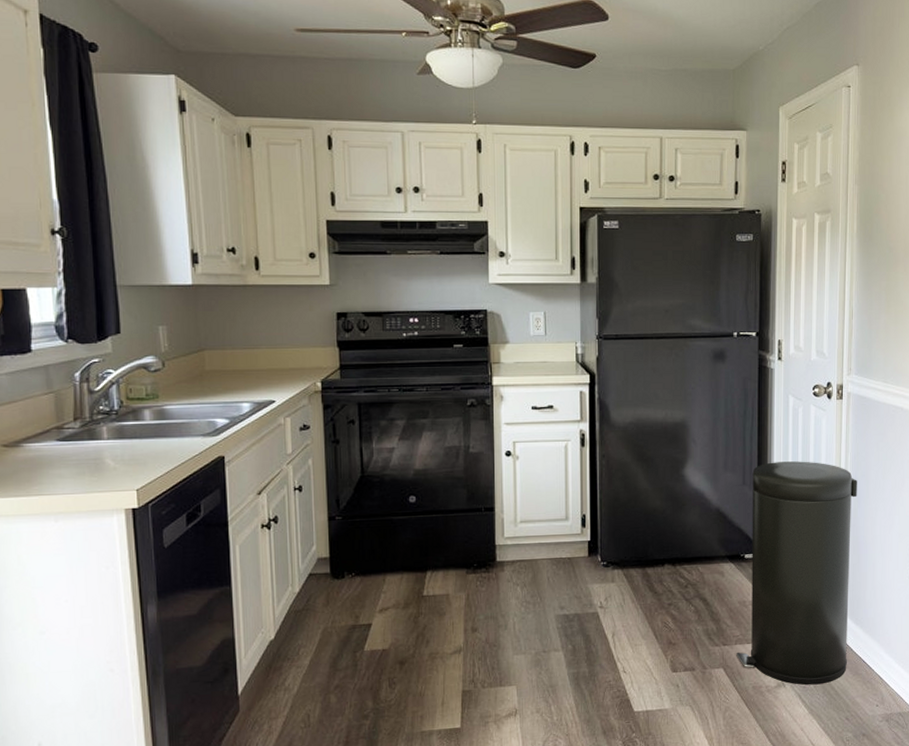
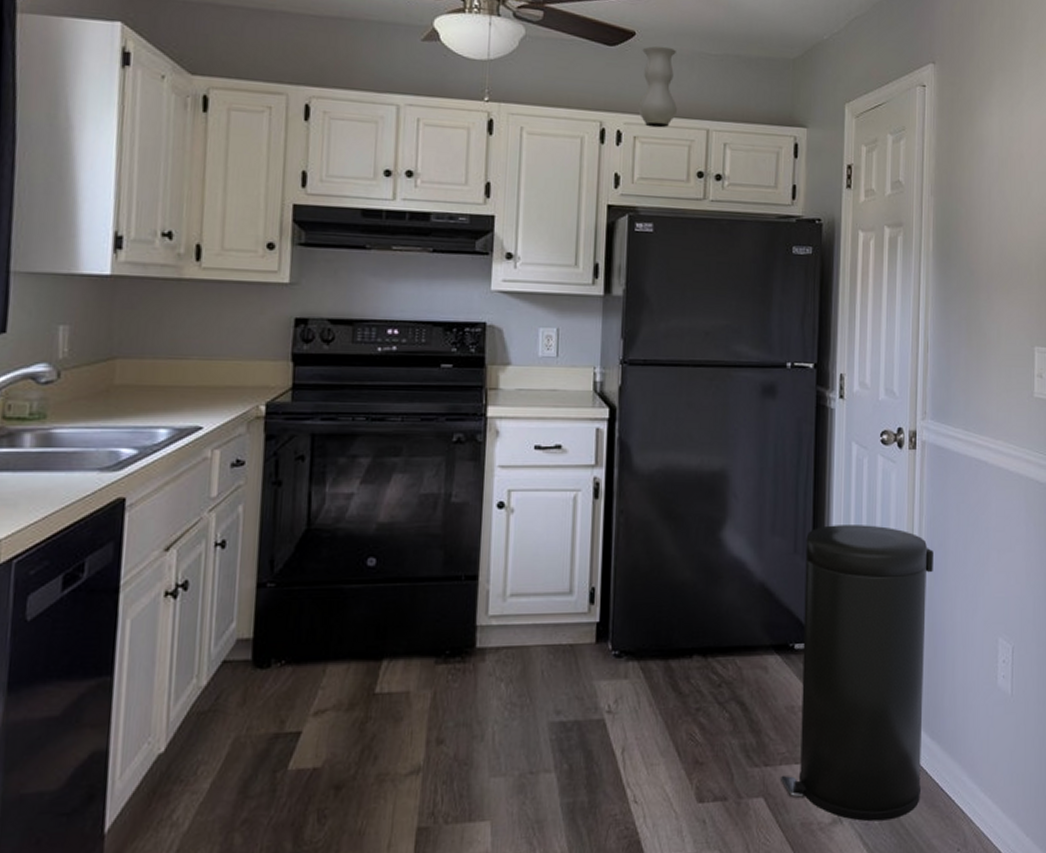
vase: none [601,65,634,138] -> present [638,45,677,128]

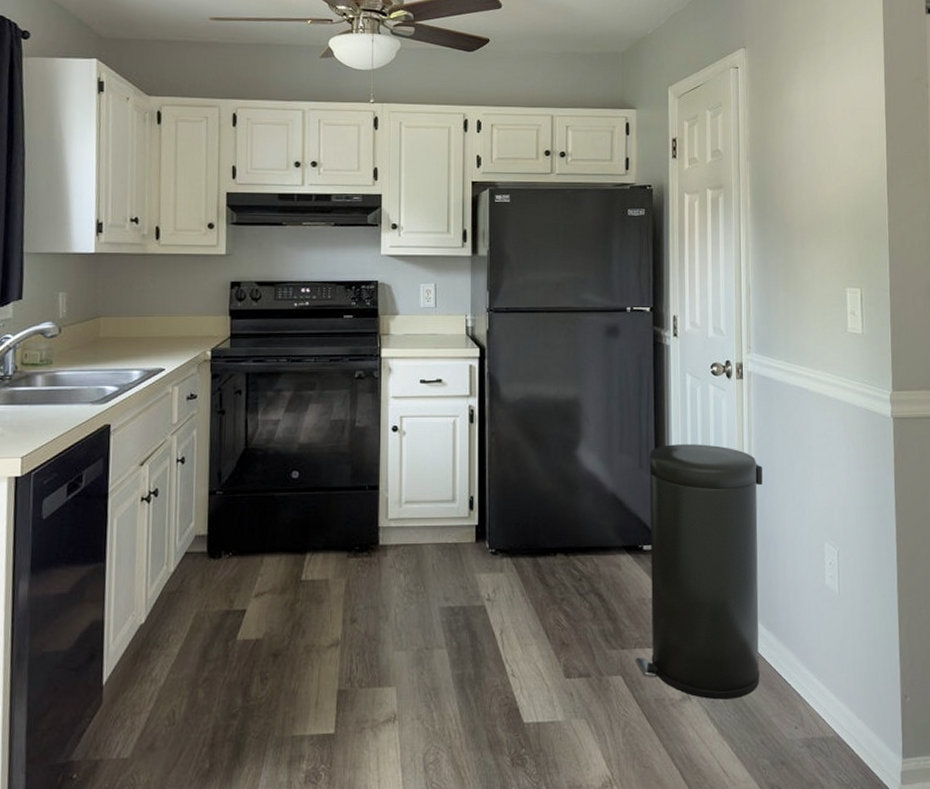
vase: present [638,45,677,128] -> none [494,49,526,116]

